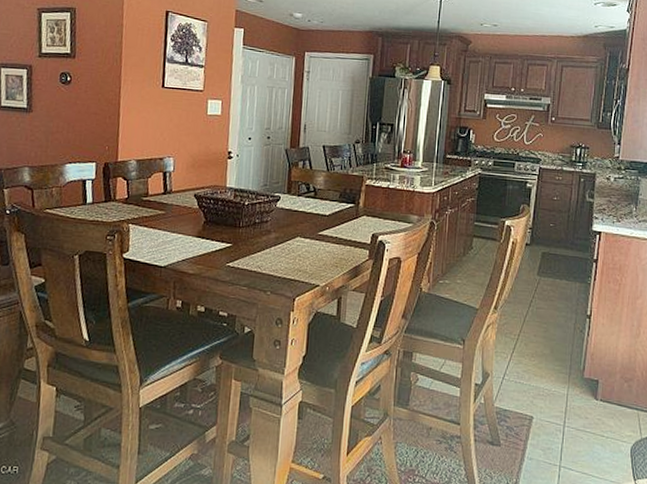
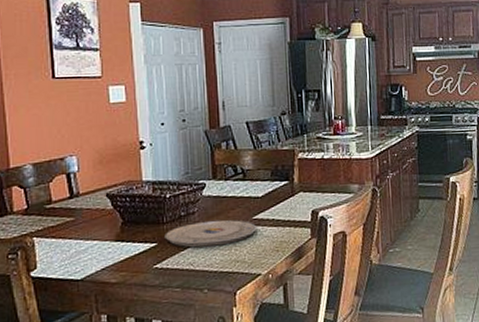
plate: none [239,230,321,254] -> present [164,219,257,248]

